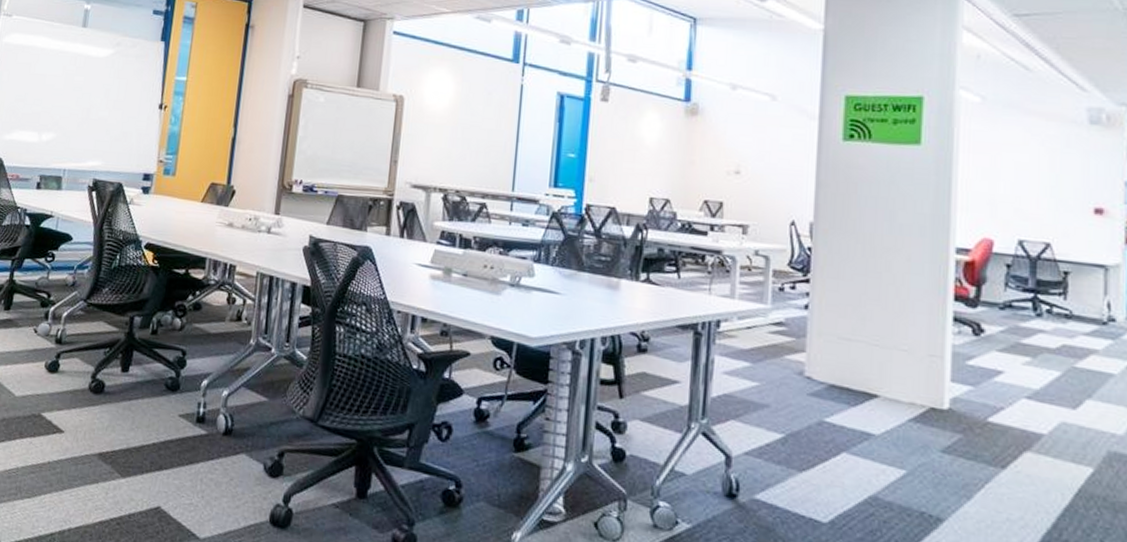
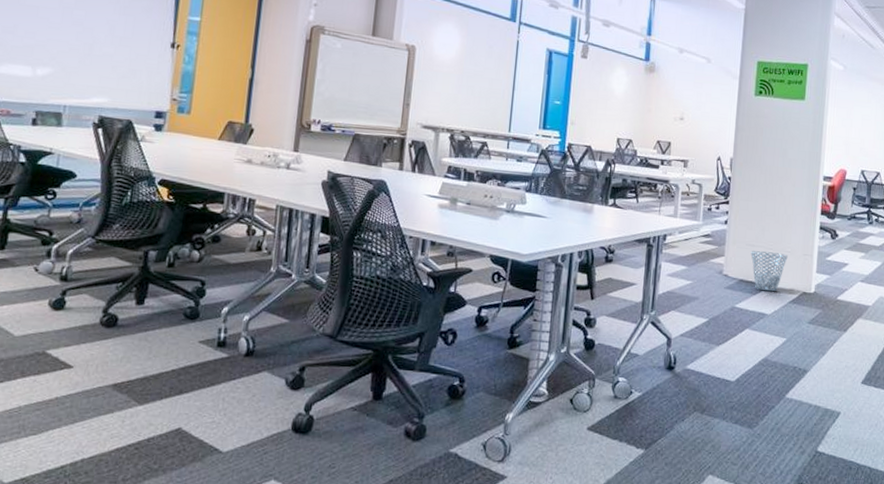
waste basket: none [845,346,904,405] -> present [750,251,788,292]

